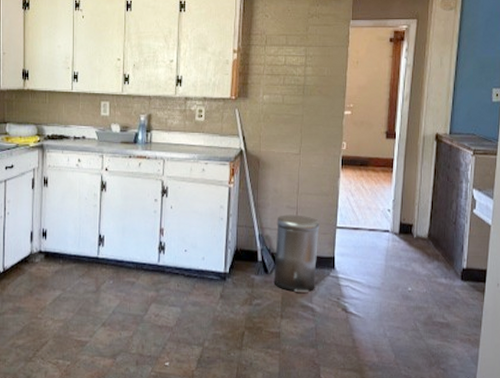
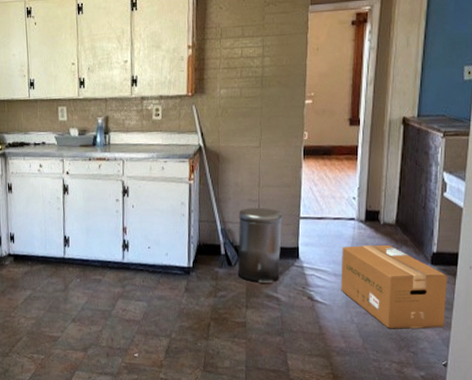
box: none [374,258,476,345] -> present [341,244,447,330]

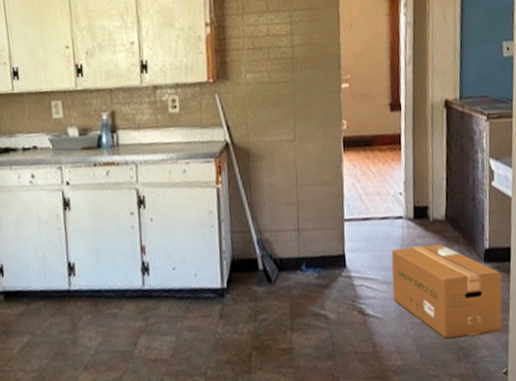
pedal bin: present [237,207,283,284] -> none [275,211,327,300]

